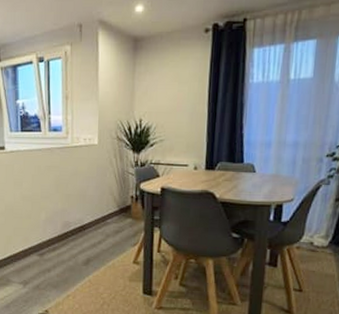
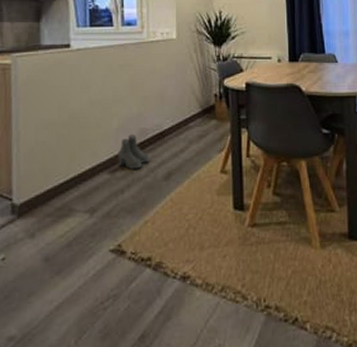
boots: none [45,226,72,254] -> present [118,135,150,169]

